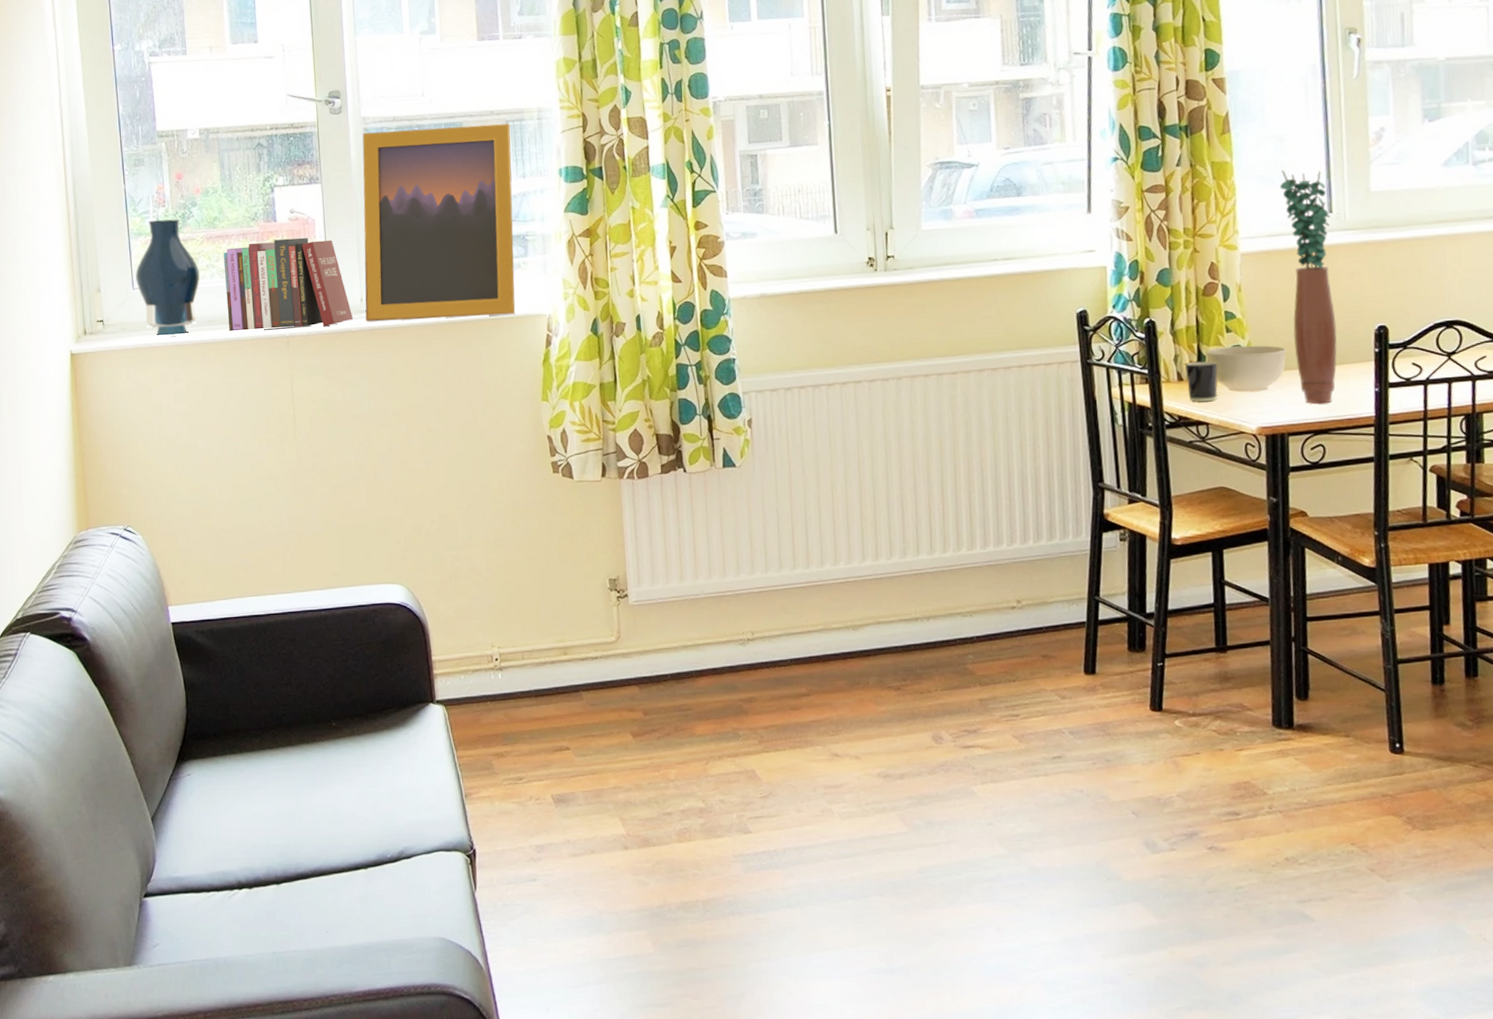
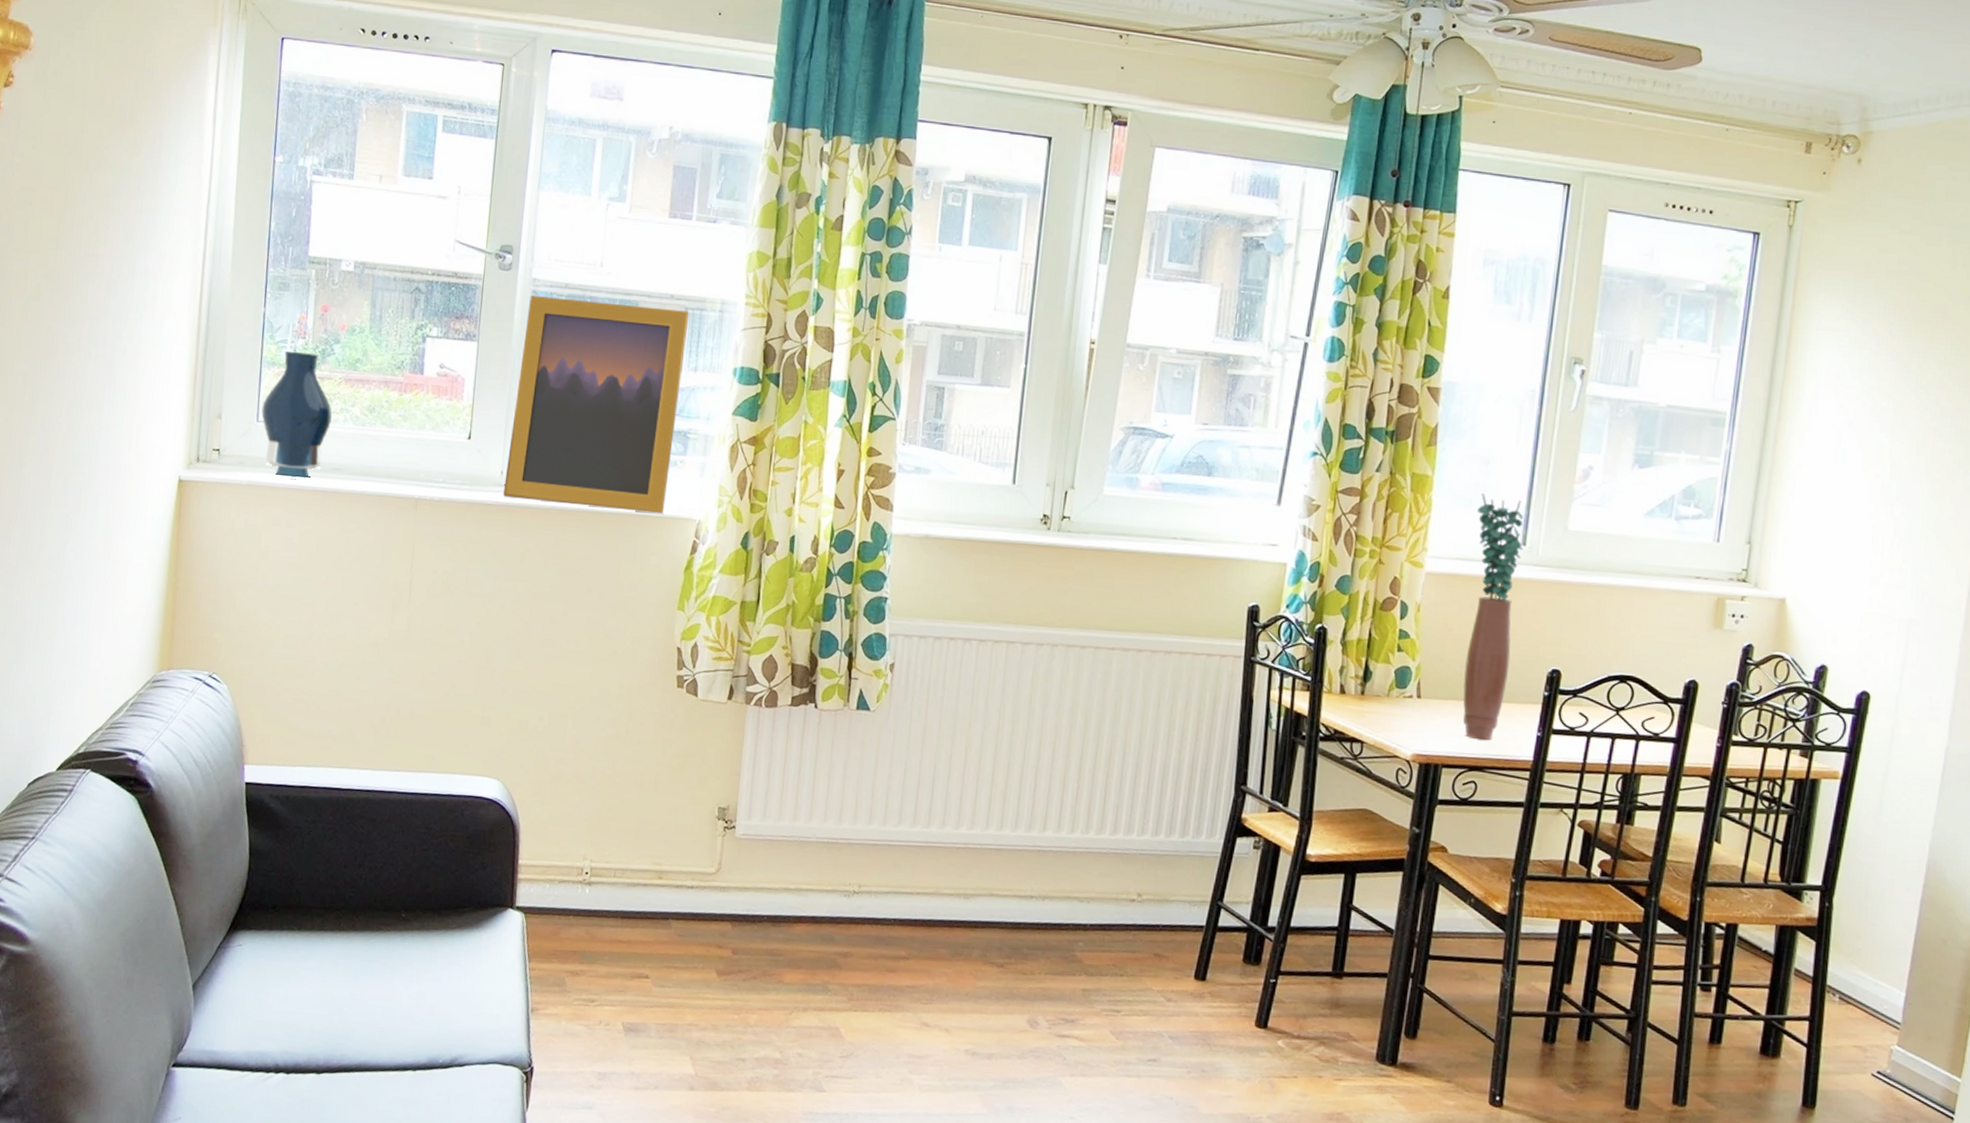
books: present [223,237,354,332] -> none [355,393,491,495]
mug: present [1184,361,1219,402] -> none [1348,675,1384,720]
bowl: present [1206,345,1287,392] -> none [1372,665,1455,717]

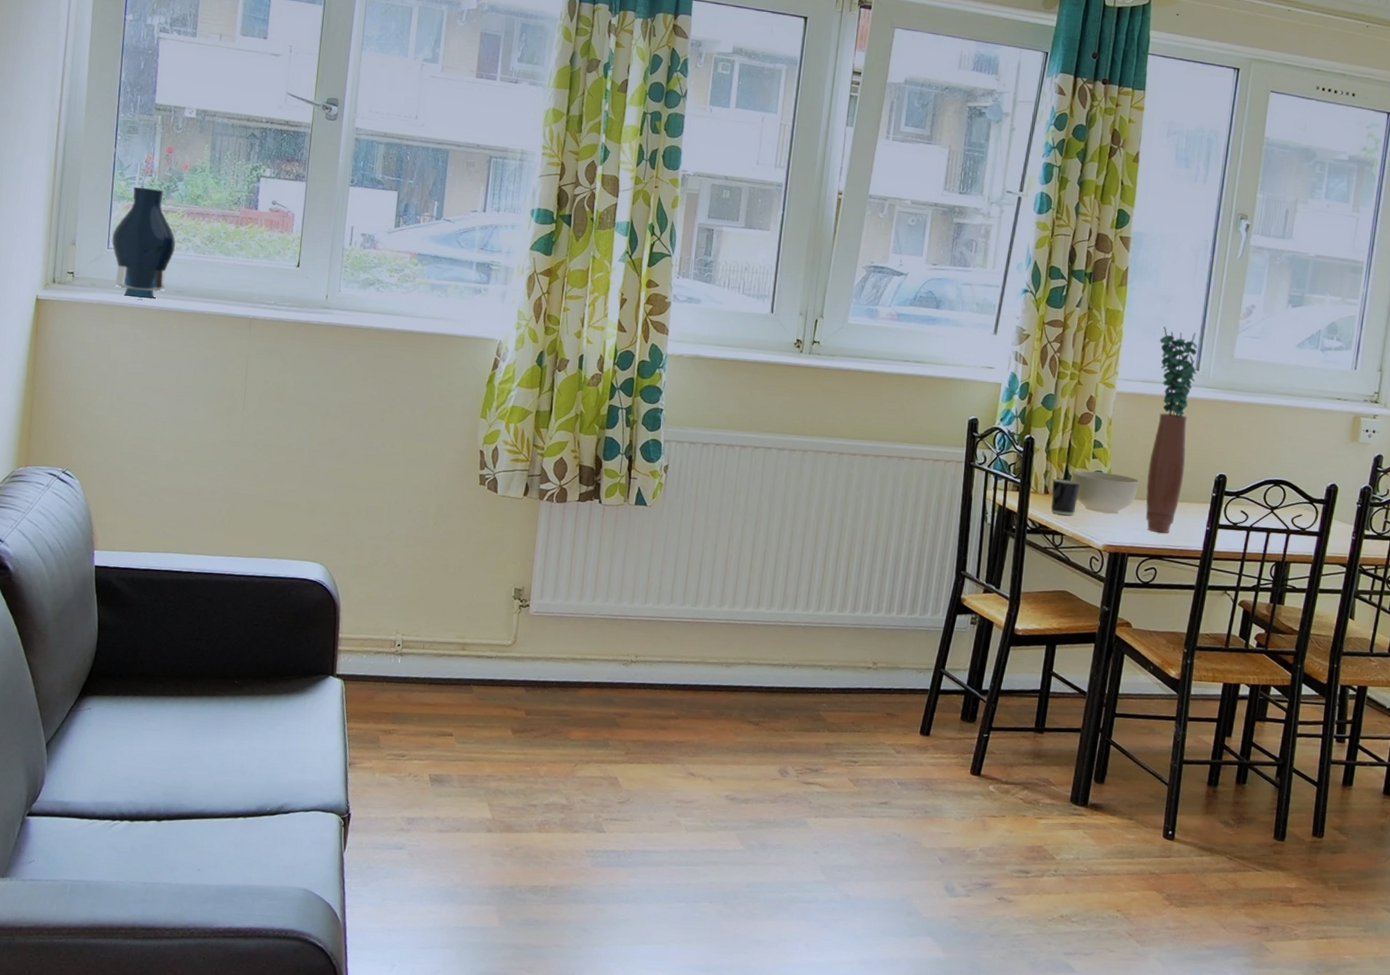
picture frame: present [503,295,690,515] -> none [328,143,494,335]
mug: none [1348,675,1384,720] -> present [1051,478,1081,516]
bowl: none [1372,665,1455,717] -> present [1071,470,1140,514]

